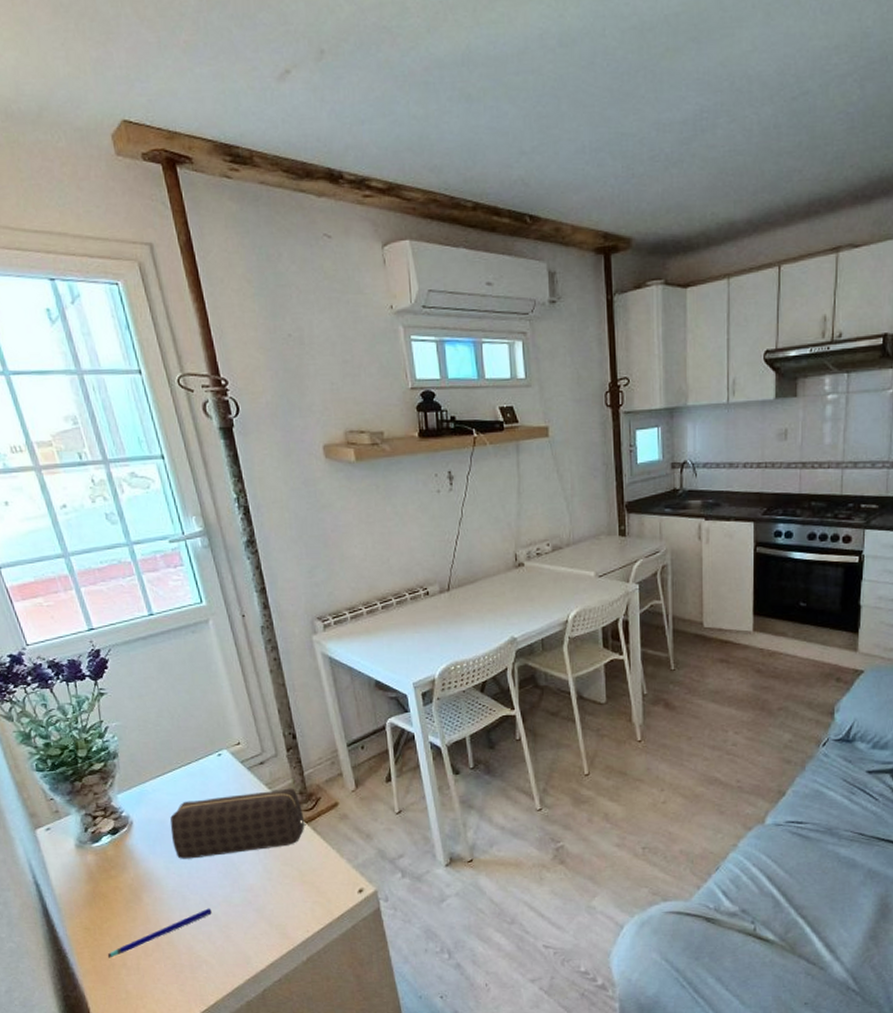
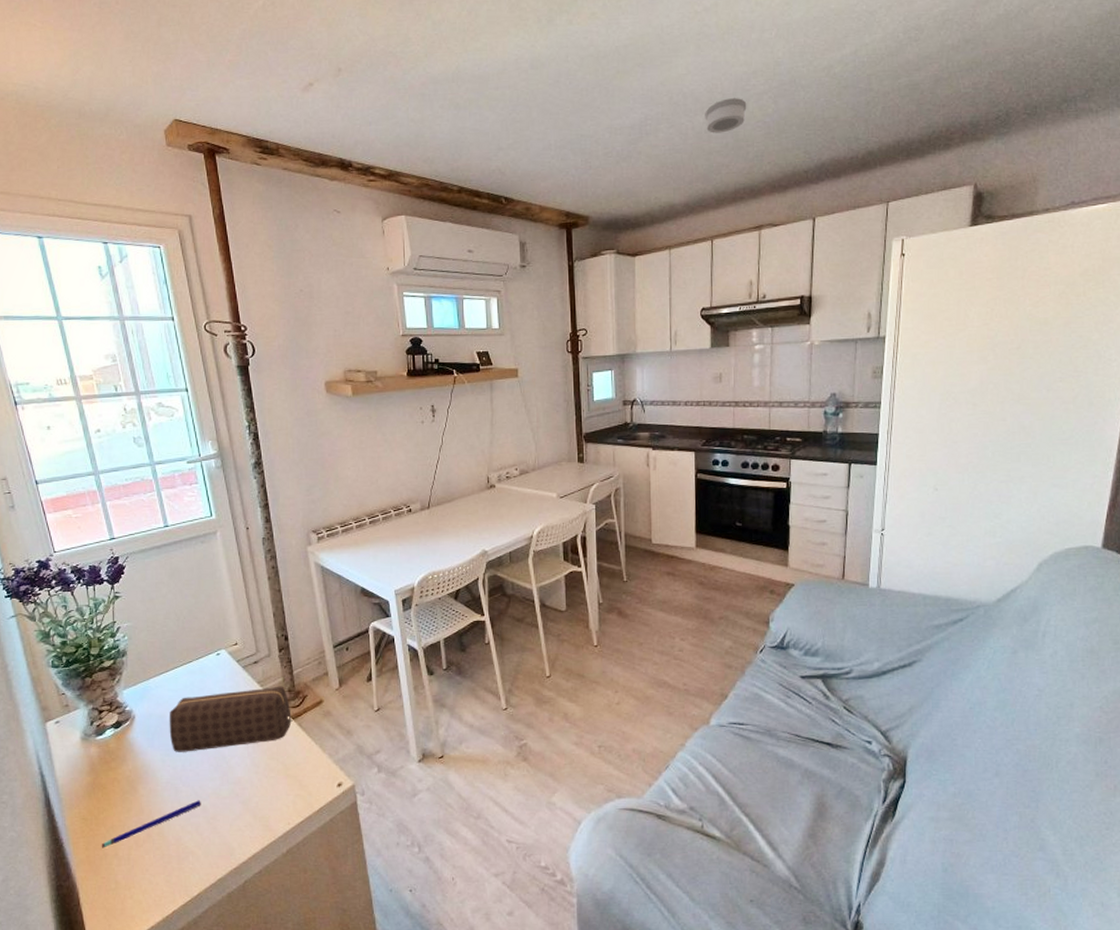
smoke detector: none [774,80,826,129] -> present [705,97,747,133]

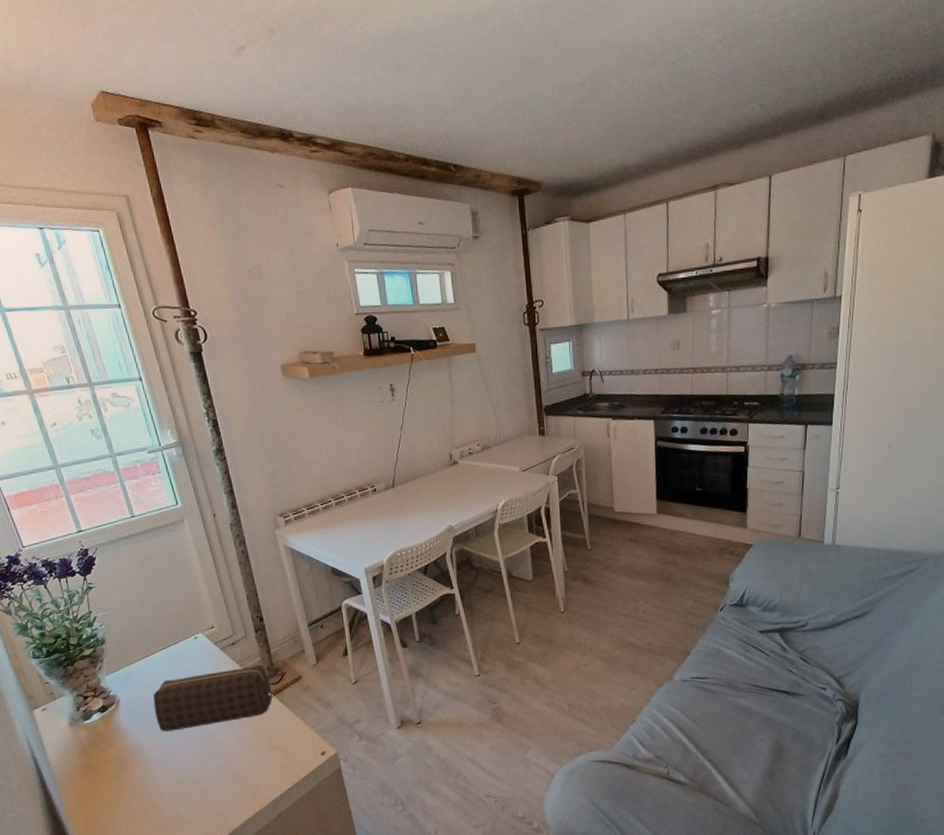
pen: present [101,800,201,848] -> none [99,774,192,823]
smoke detector: present [705,97,747,133] -> none [657,47,701,88]

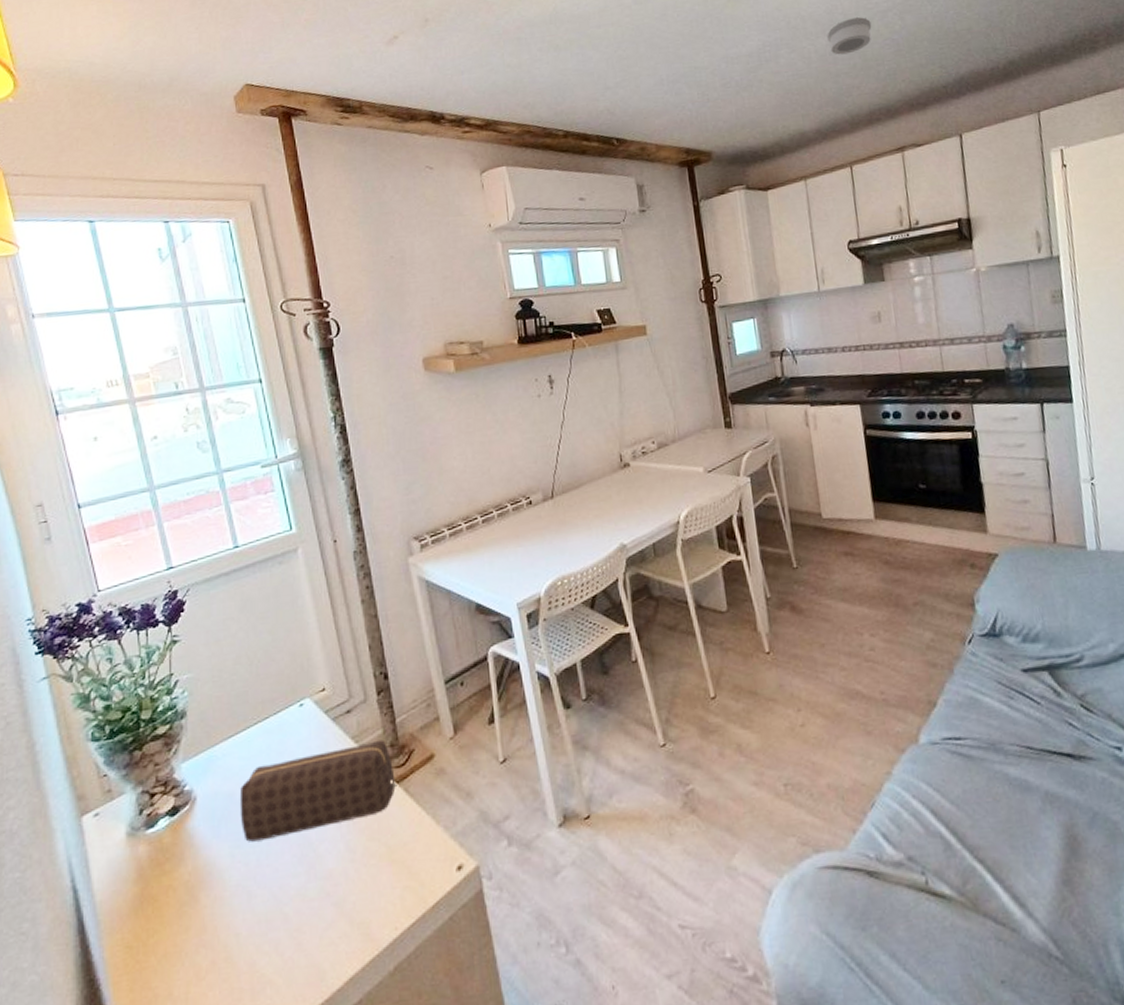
smoke detector: none [657,47,701,88] -> present [827,16,872,55]

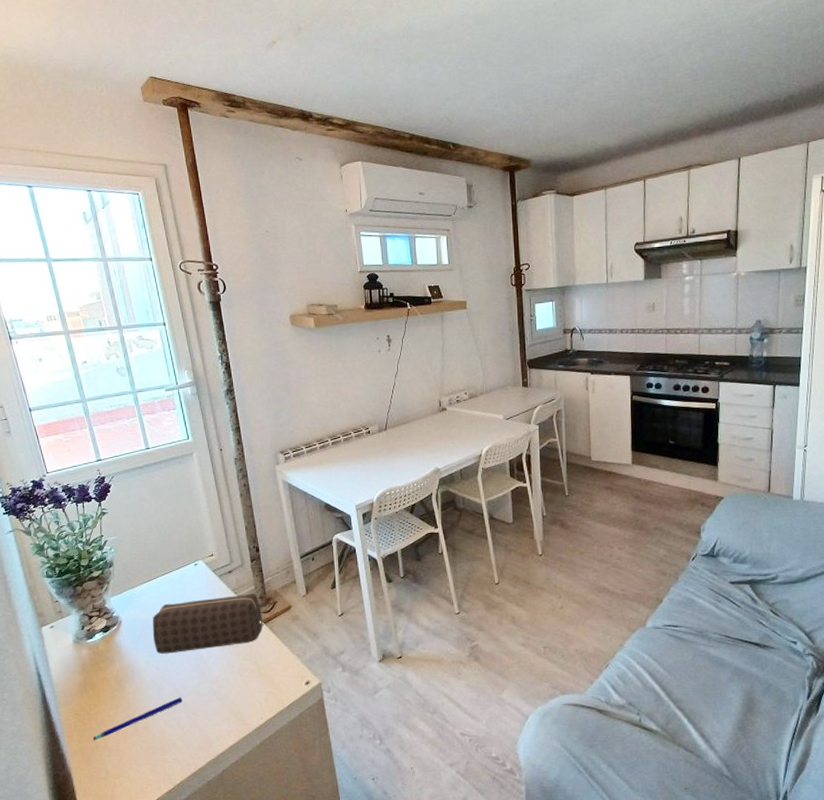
pen: none [150,906,282,987] -> present [92,697,182,741]
smoke detector: present [827,16,872,55] -> none [637,47,676,81]

